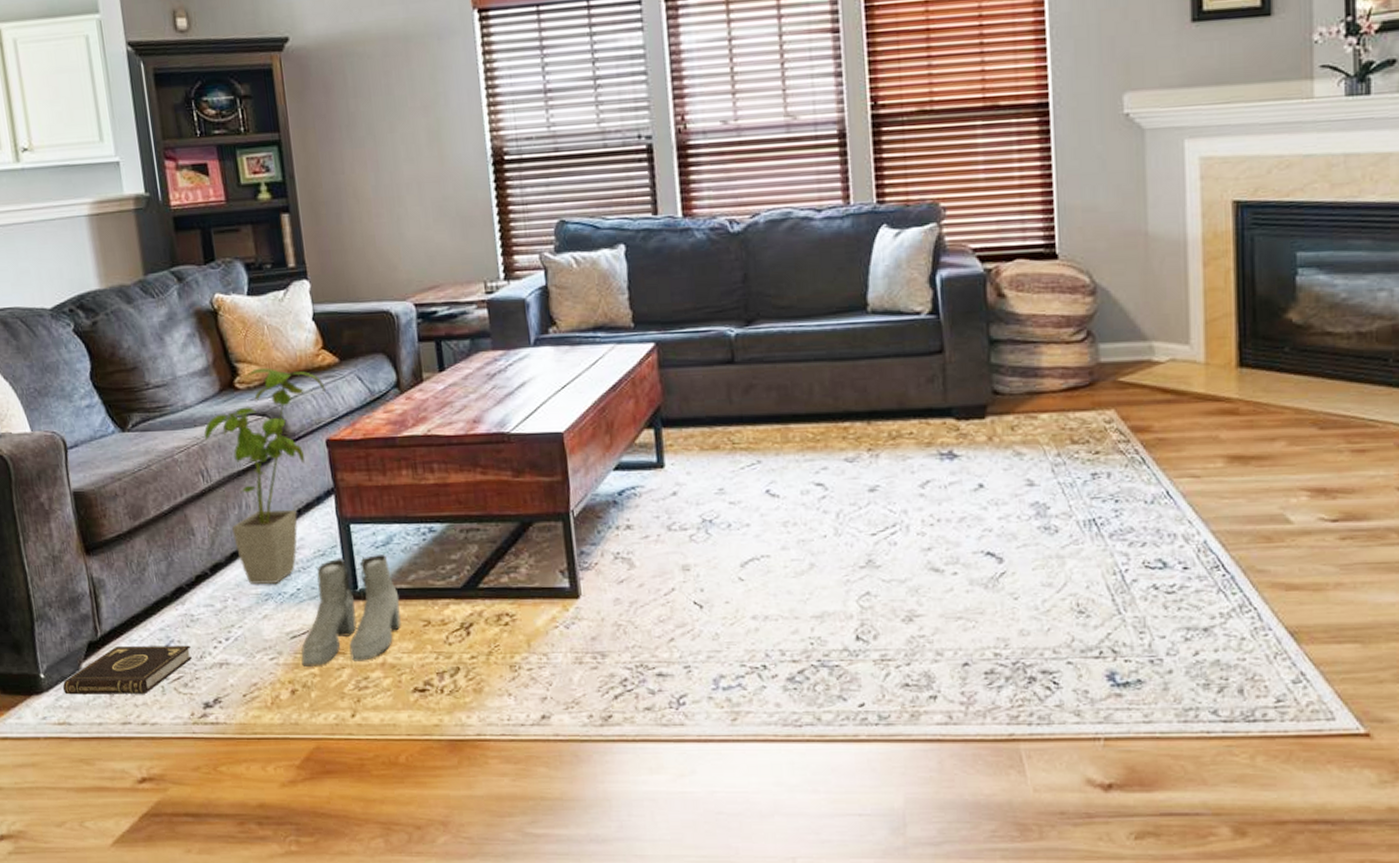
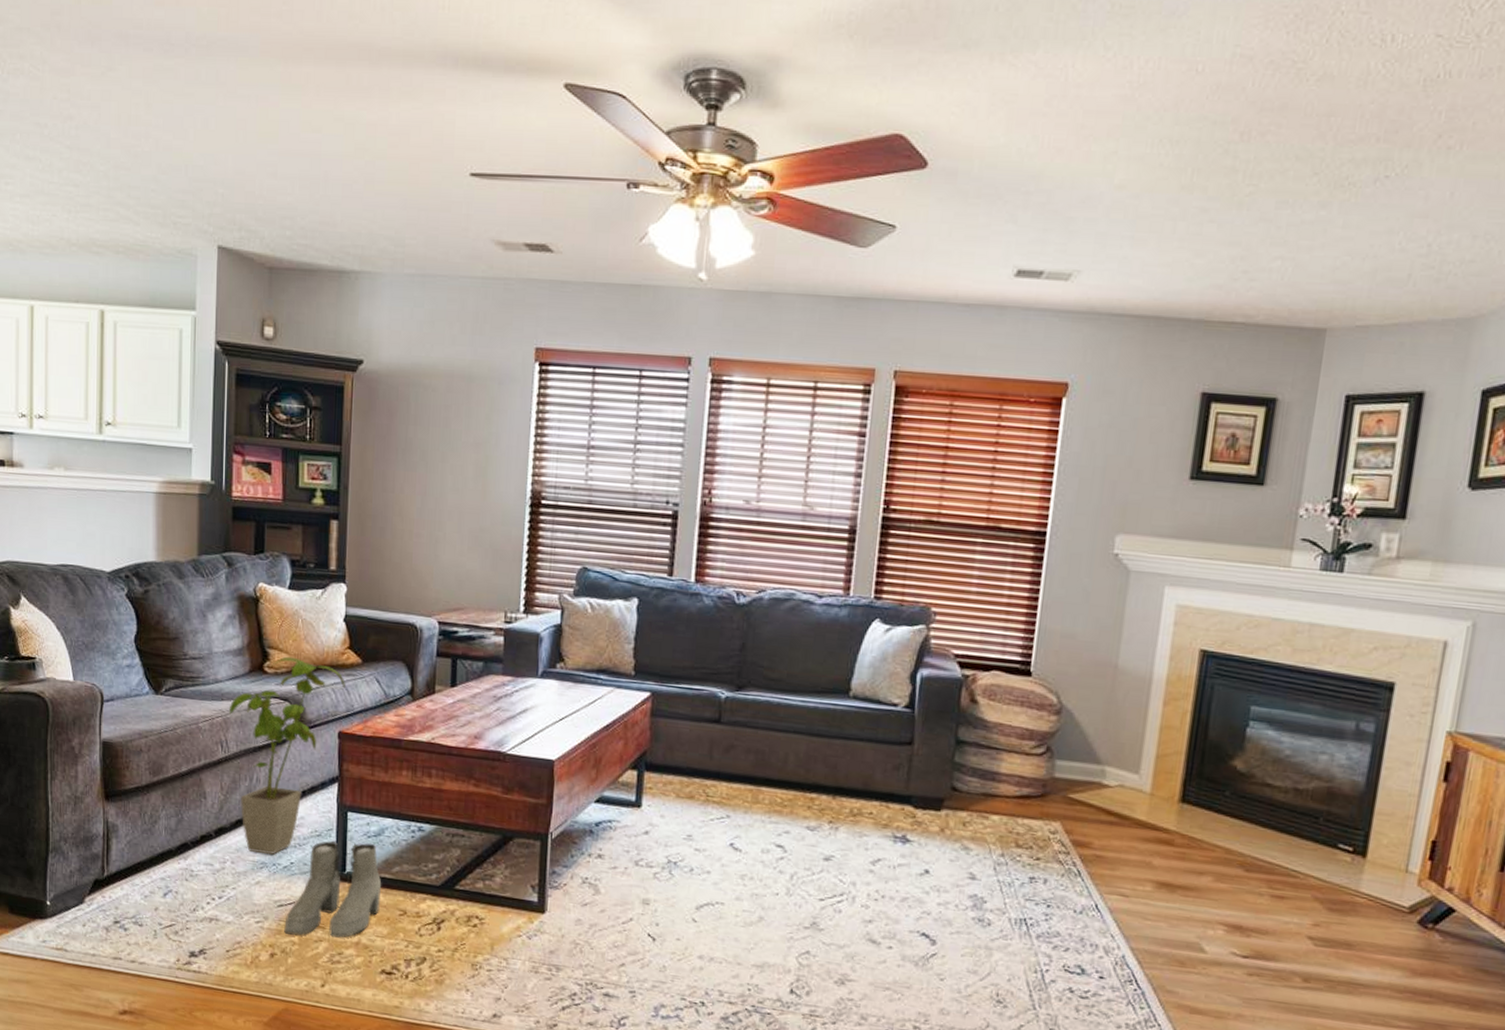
book: present [63,645,192,695] -> none [66,887,186,935]

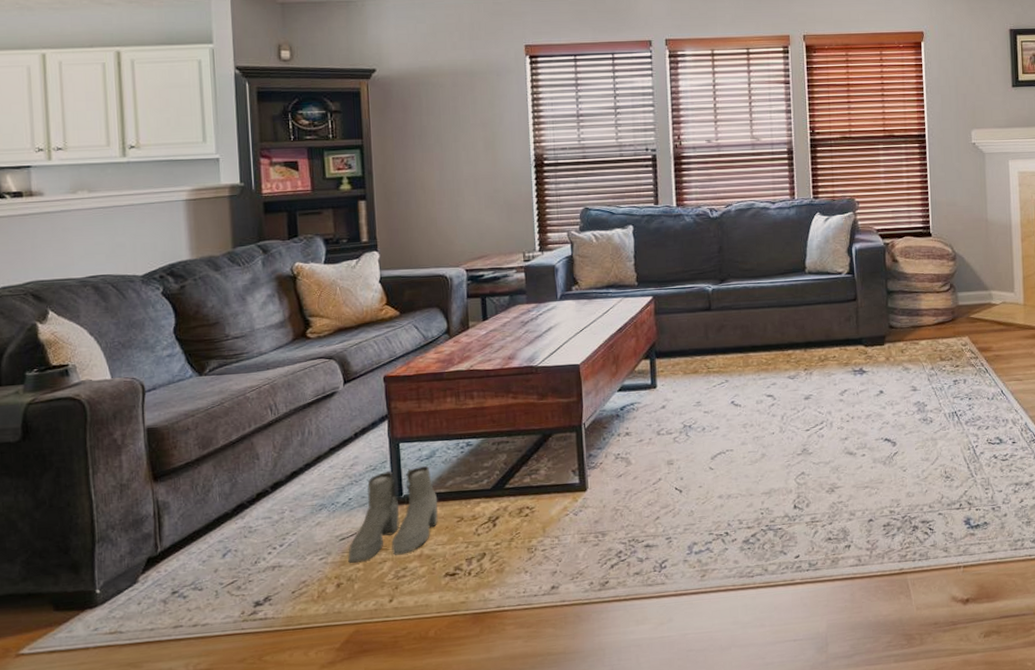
house plant: present [228,656,345,855] -> none [275,320,386,497]

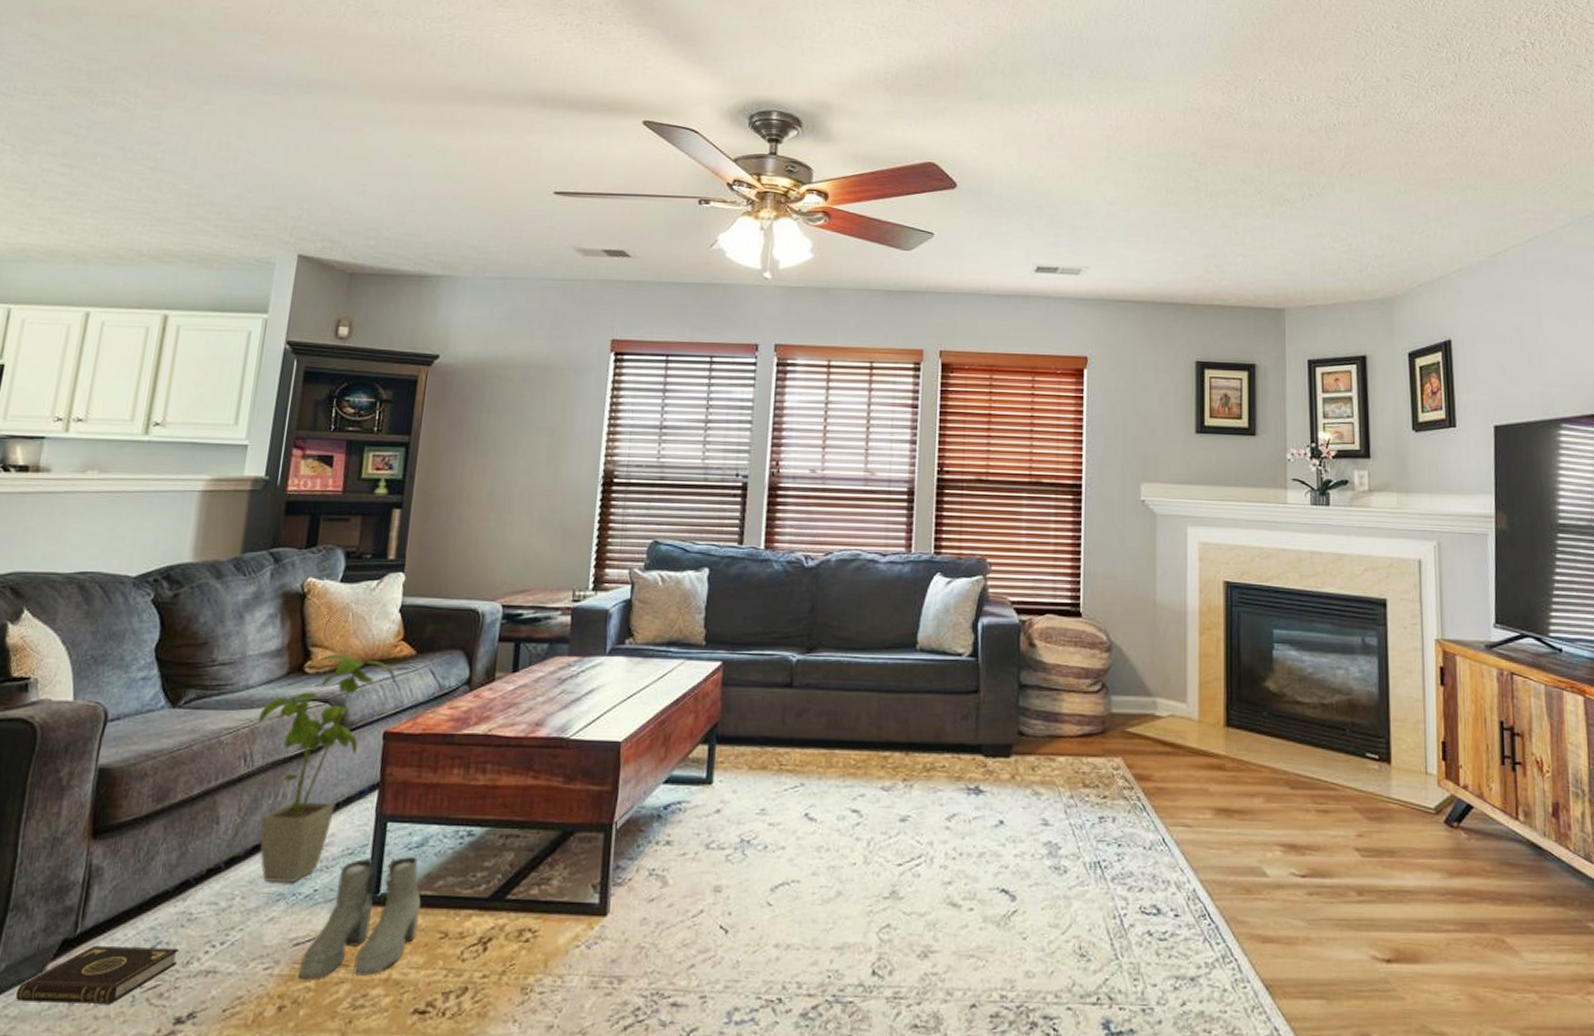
book: none [118,553,247,606] -> present [16,946,179,1004]
house plant: none [275,320,386,497] -> present [258,654,396,882]

